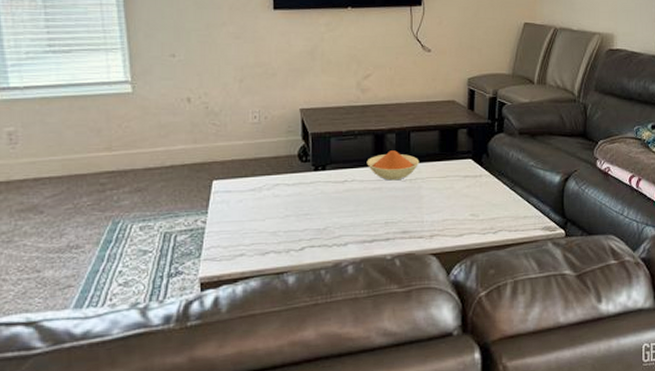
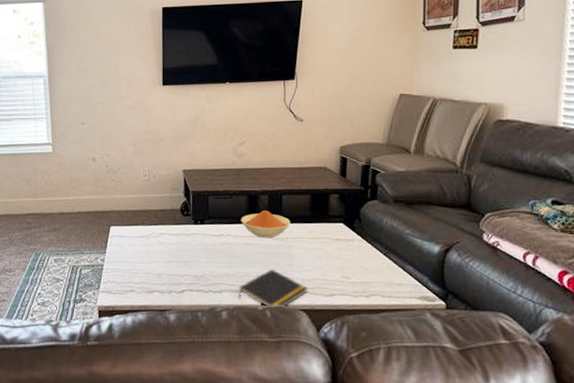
notepad: none [366,213,438,257] -> present [239,269,309,309]

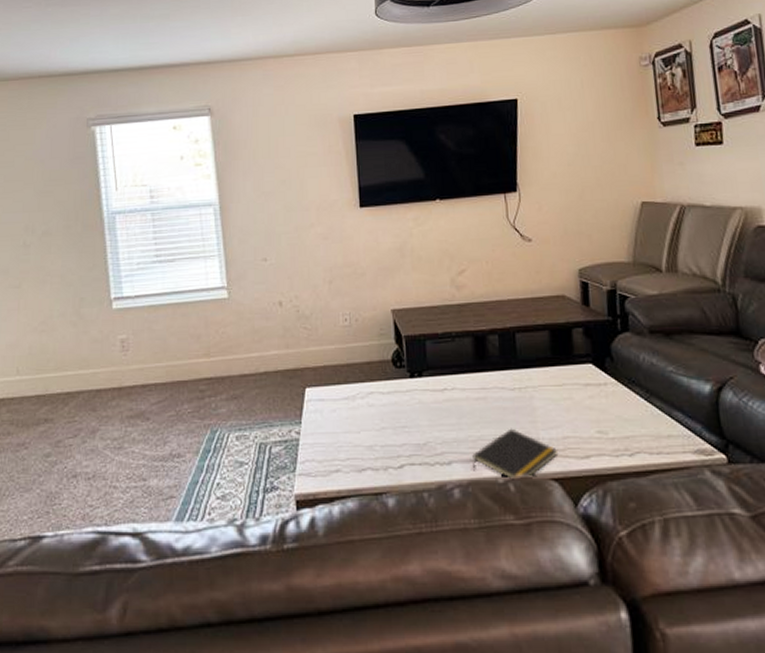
bowl: present [241,210,291,238] -> none [467,354,529,389]

